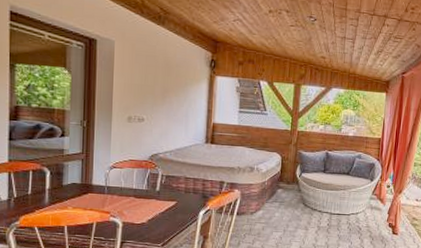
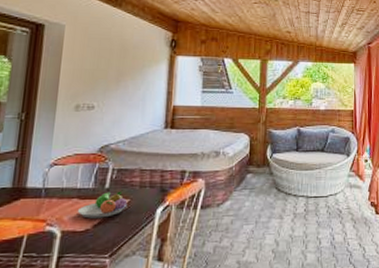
fruit bowl: none [134,194,175,215] -> present [77,191,128,219]

